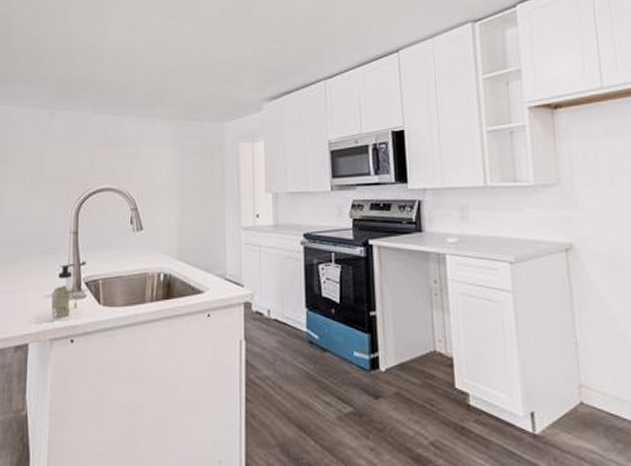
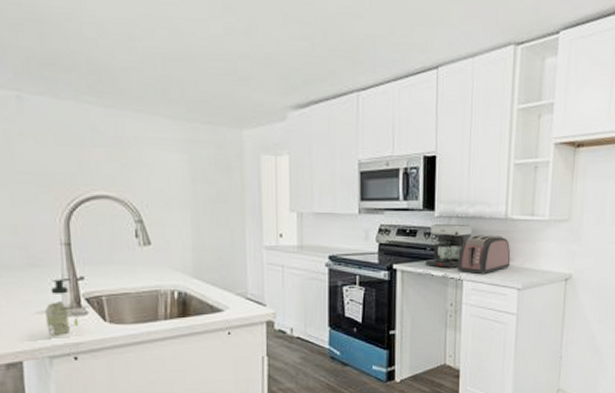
coffee maker: none [402,194,449,242] -> present [425,223,472,268]
toaster: none [437,204,497,248] -> present [458,234,511,275]

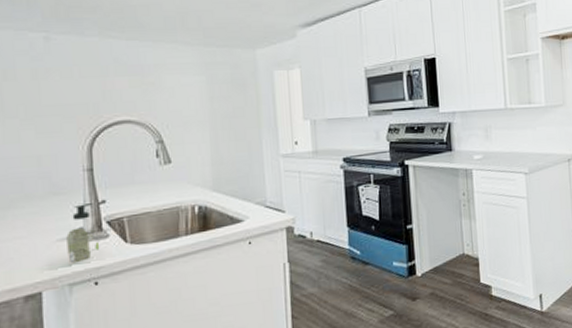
coffee maker: present [425,223,472,268] -> none [435,116,475,160]
toaster: present [458,234,511,275] -> none [465,124,515,163]

